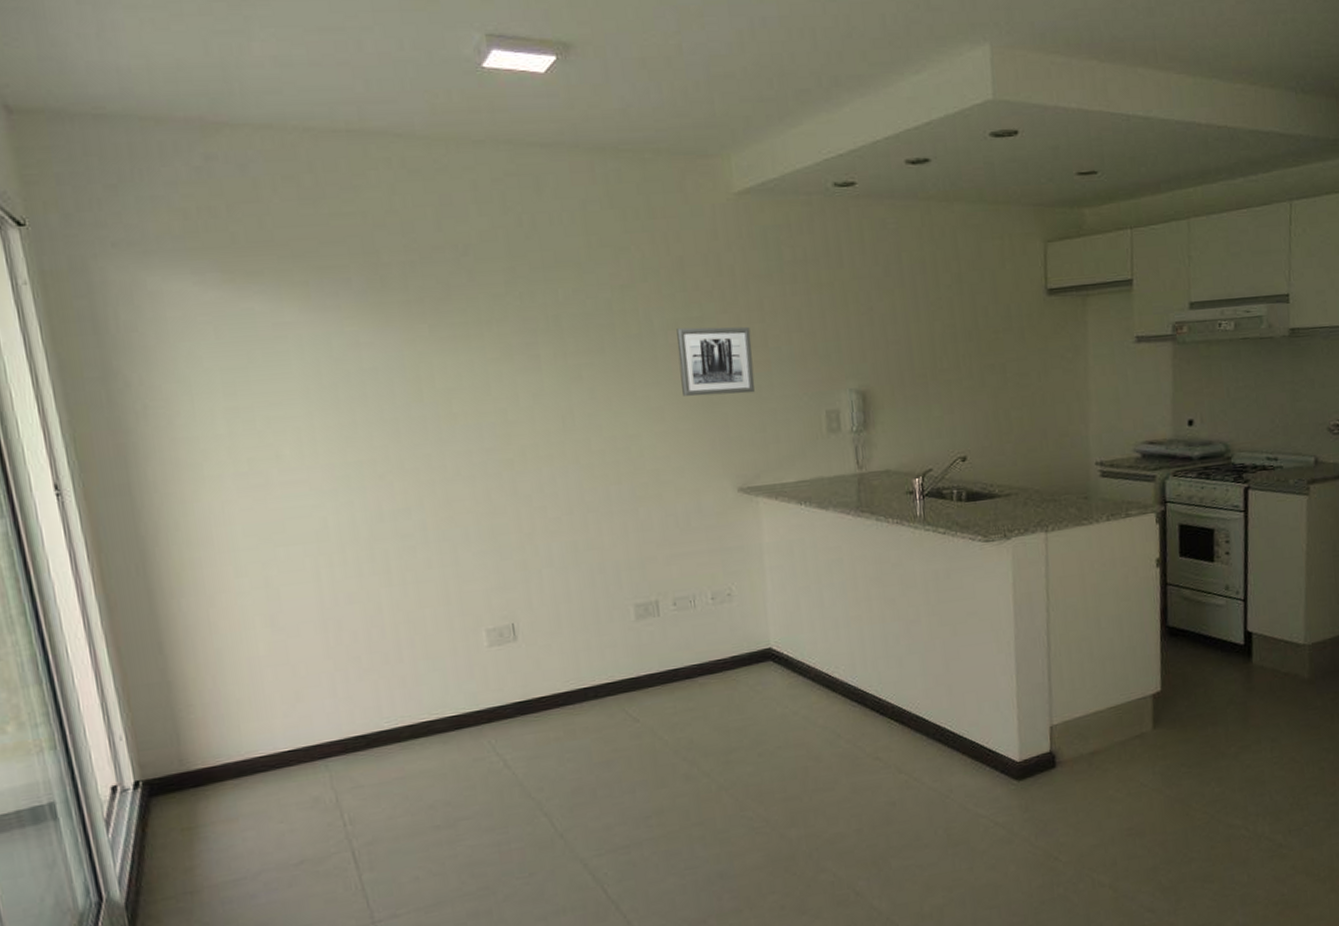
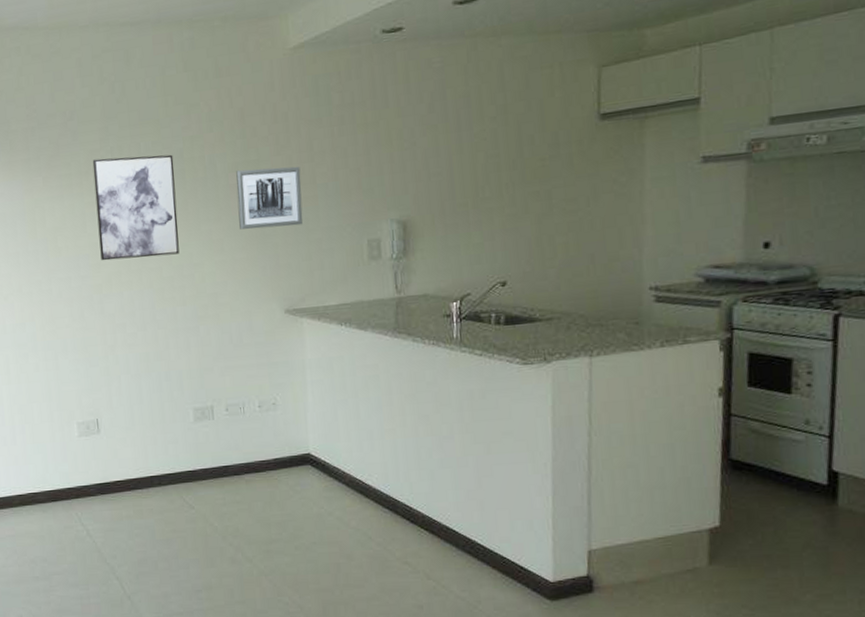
wall art: none [495,305,611,431] -> present [92,154,179,261]

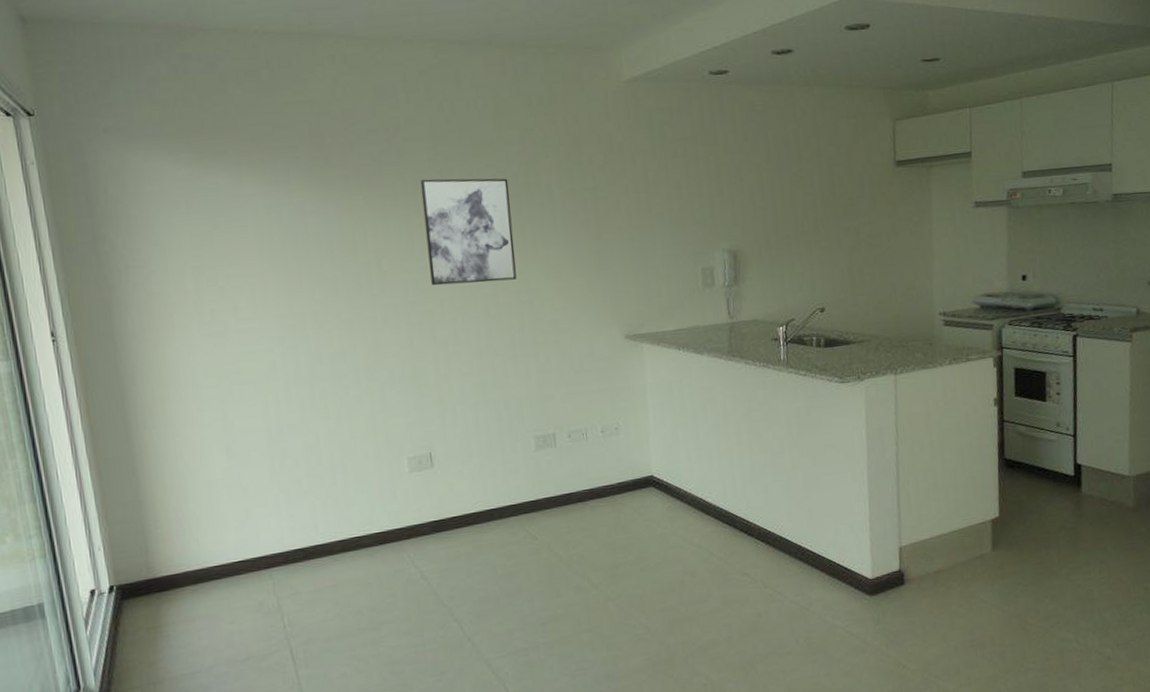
wall art: present [236,166,303,230] -> none [573,195,641,256]

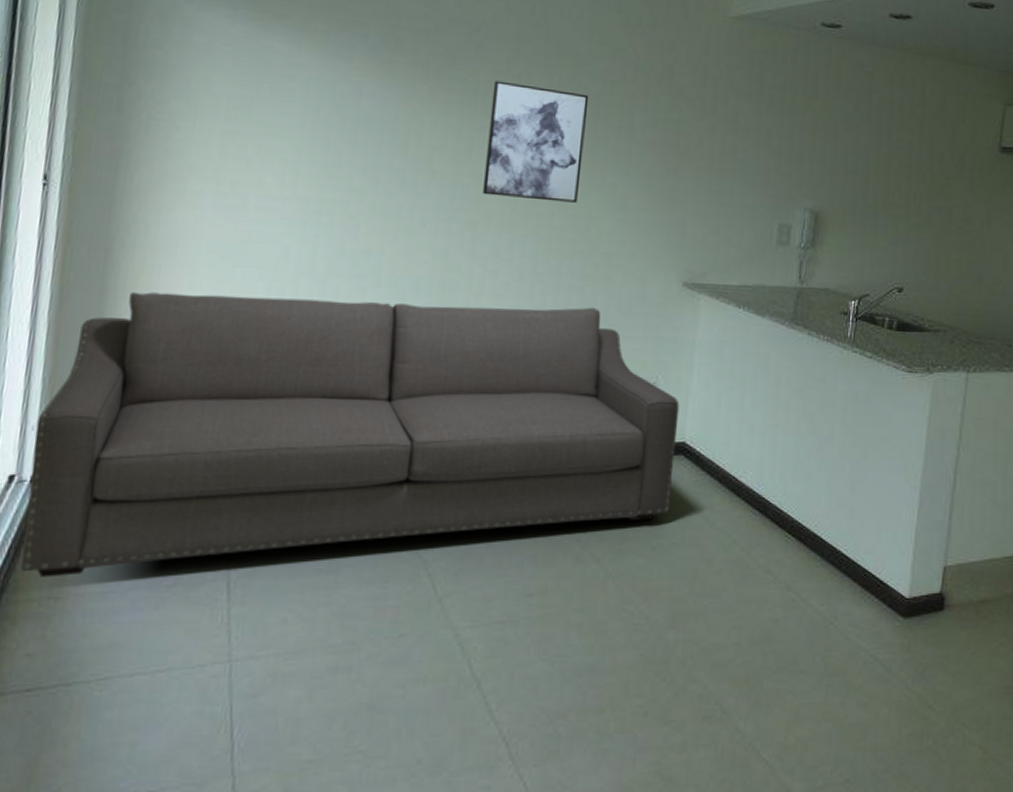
sofa: none [100,370,650,669] -> present [20,291,680,578]

